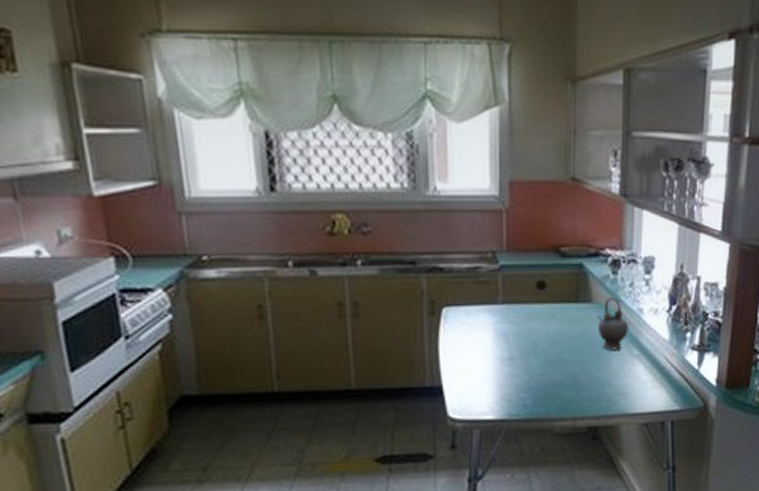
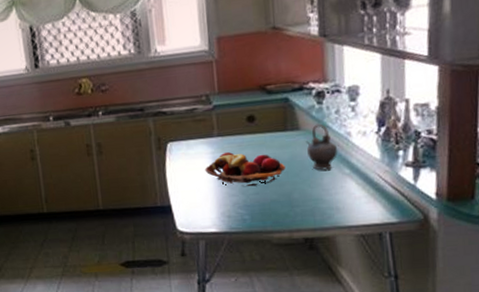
fruit basket: none [485,323,574,366] -> present [205,151,286,187]

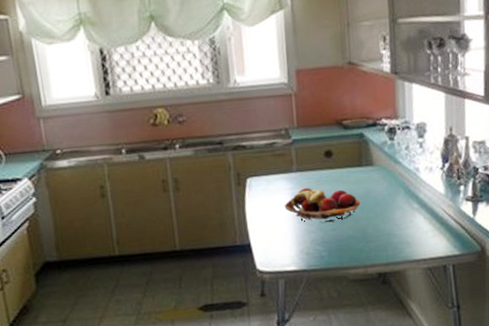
teapot: present [305,123,338,171] -> none [379,159,408,206]

